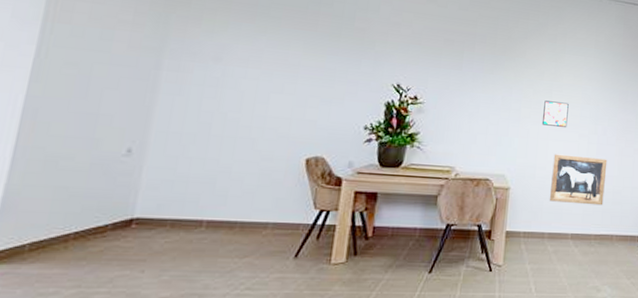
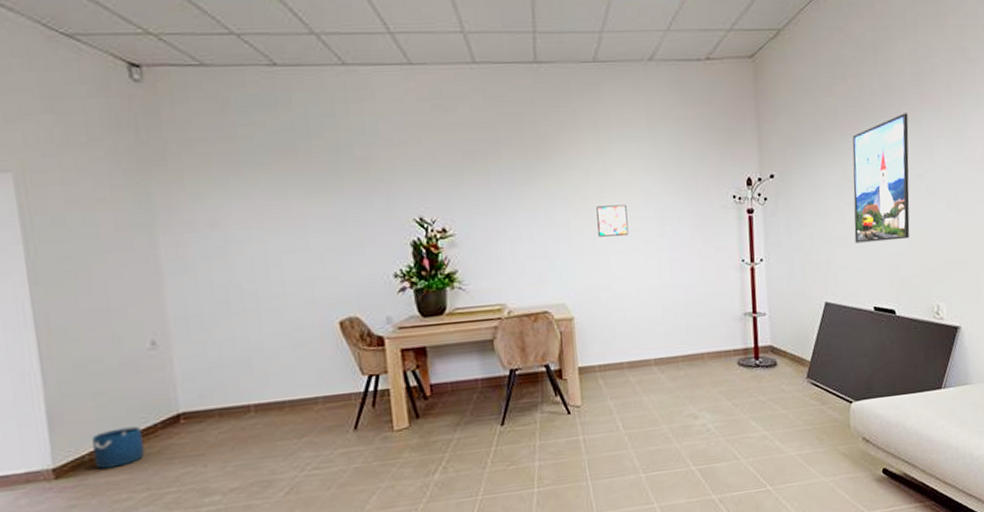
bucket: none [33,223,91,261] -> present [92,426,145,469]
wall art: present [549,154,608,206] -> none [618,265,687,326]

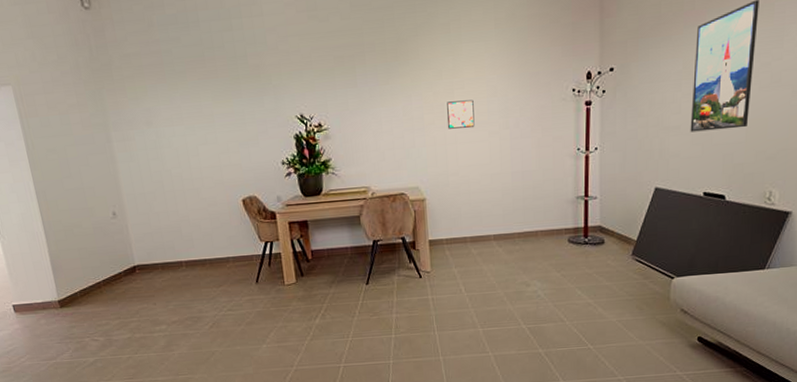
bucket: present [92,426,145,469] -> none [80,273,115,302]

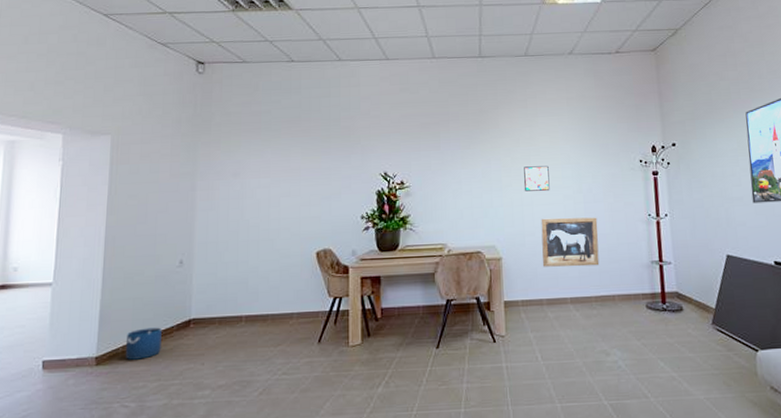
bucket: none [80,273,115,302] -> present [125,327,162,360]
wall art: none [465,153,524,206] -> present [541,217,600,267]

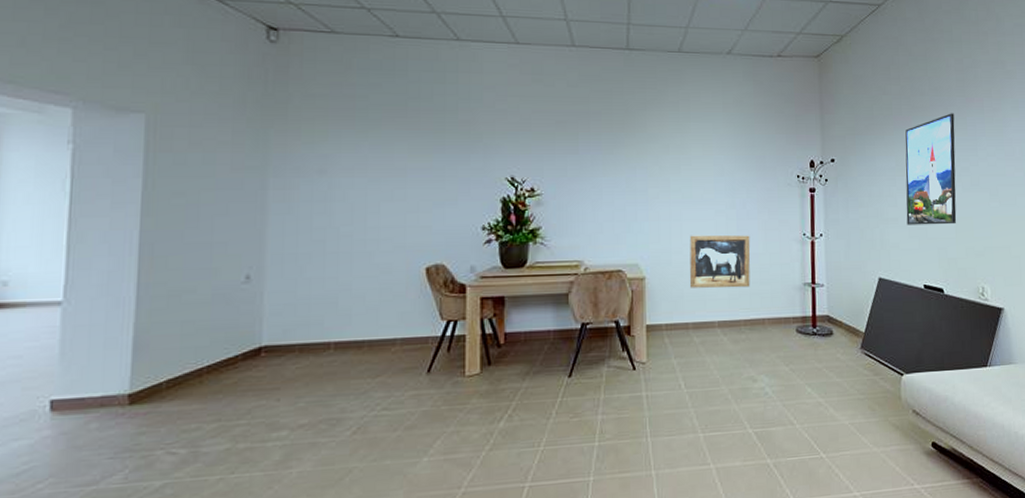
bucket: present [125,327,162,360] -> none [171,356,222,397]
wall art: present [523,166,550,192] -> none [672,177,701,206]

